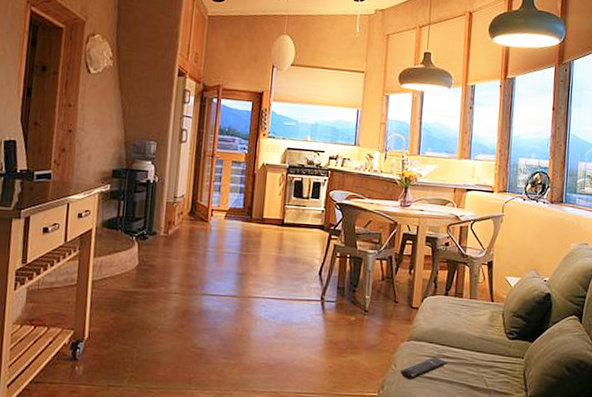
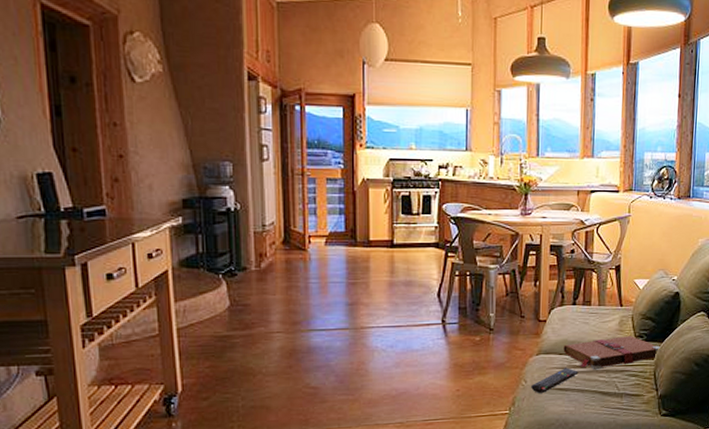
book: none [434,331,531,363] -> present [563,336,660,370]

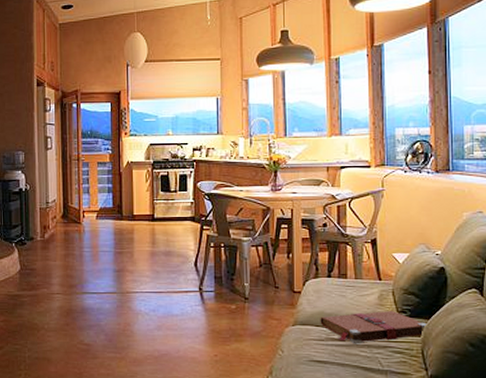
remote control: present [531,367,579,393] -> none [288,340,338,364]

